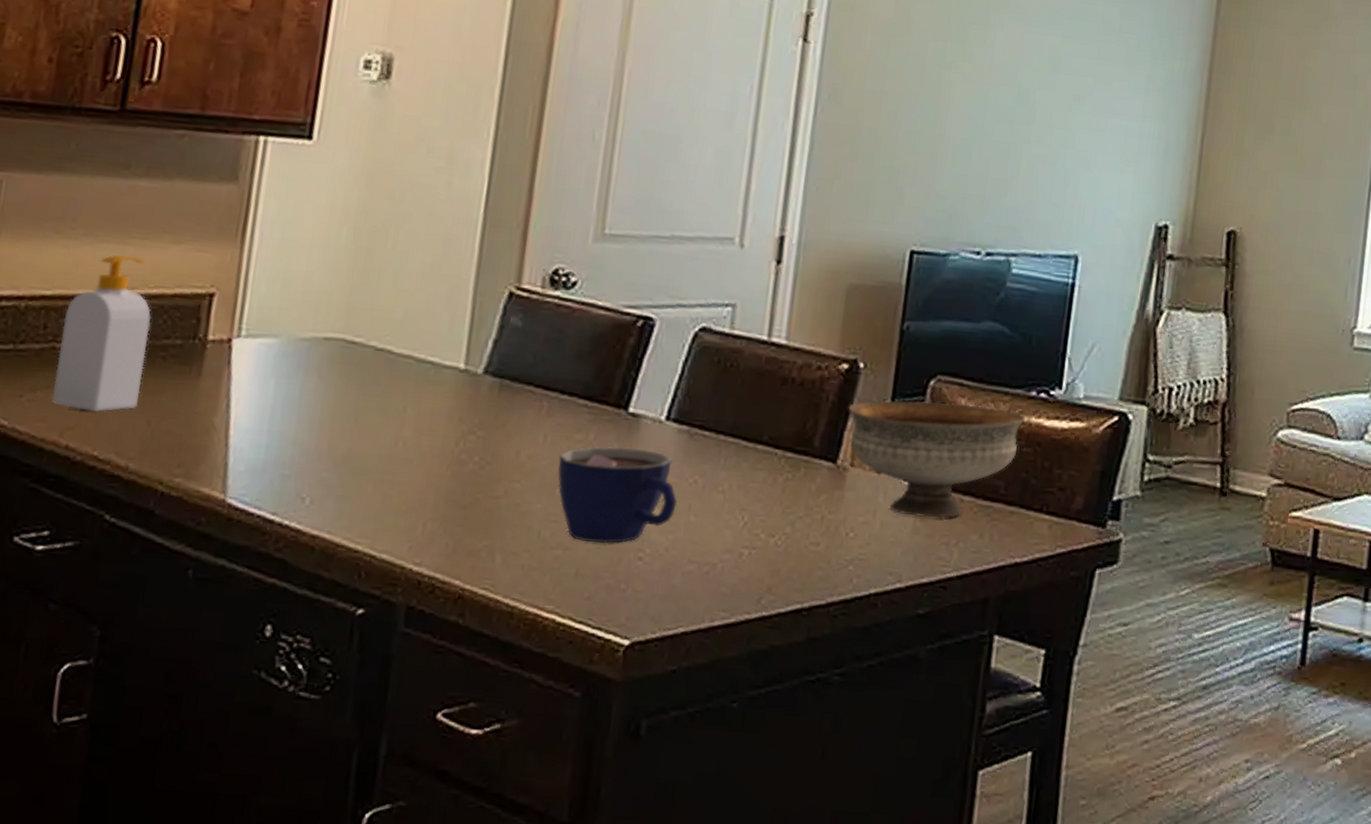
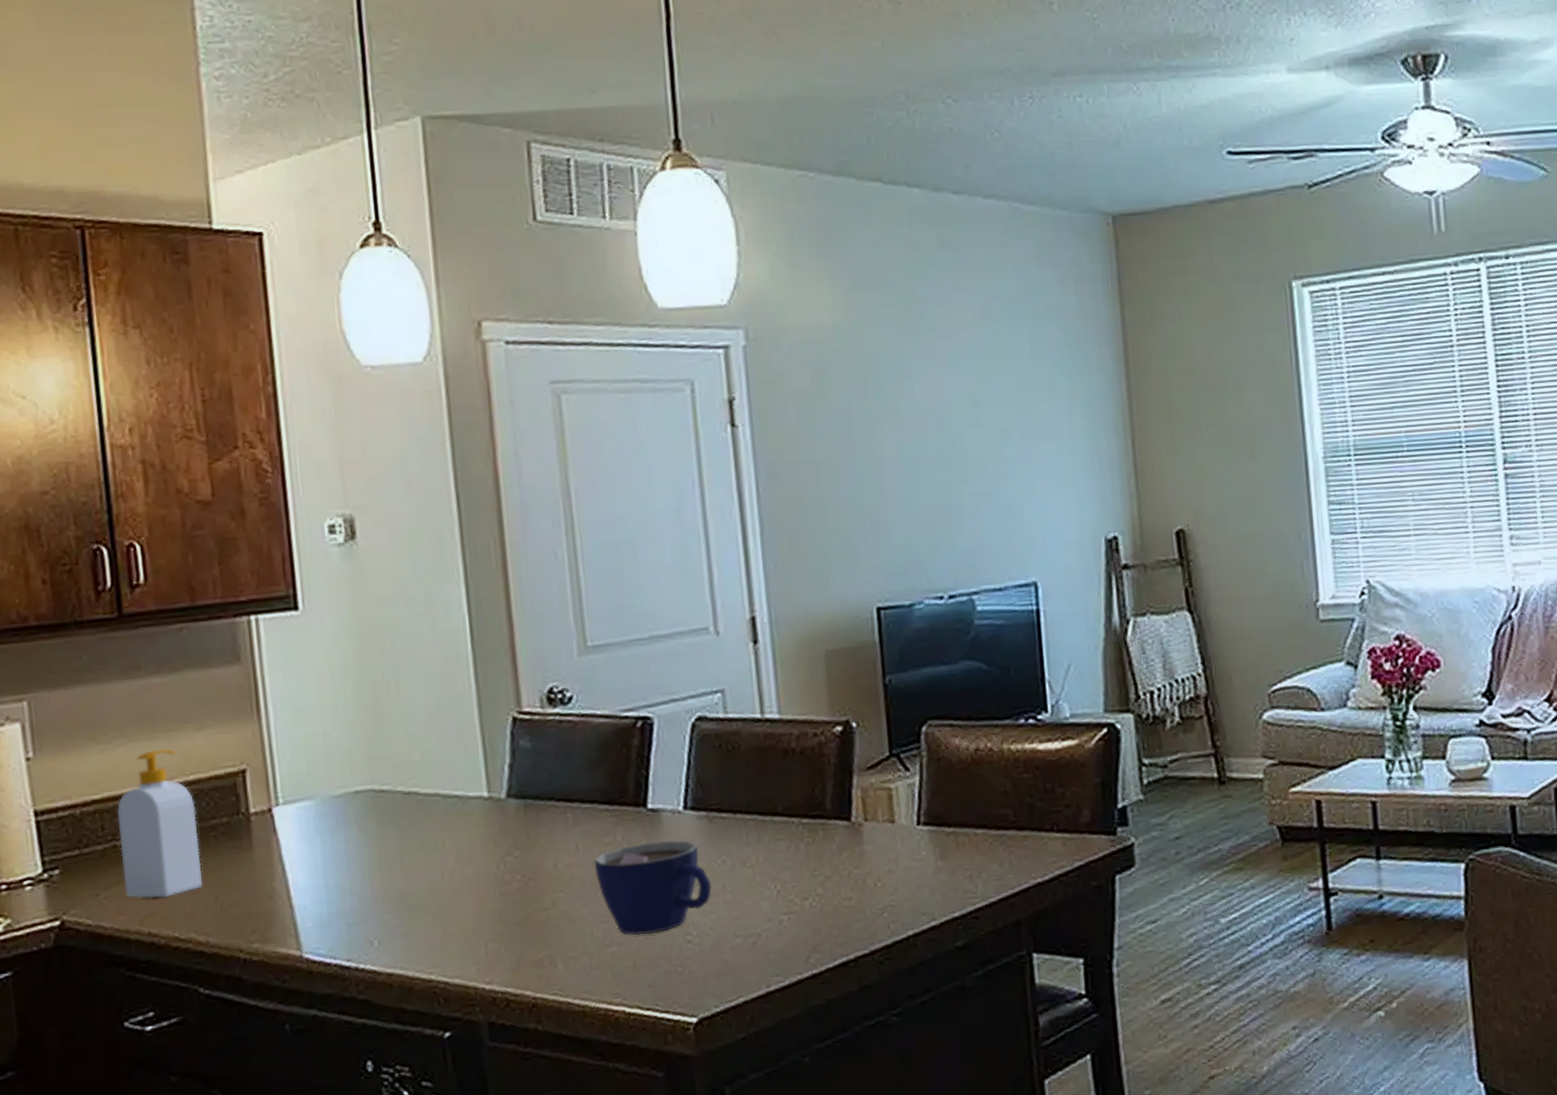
bowl: present [848,400,1026,518] -> none [850,742,1020,857]

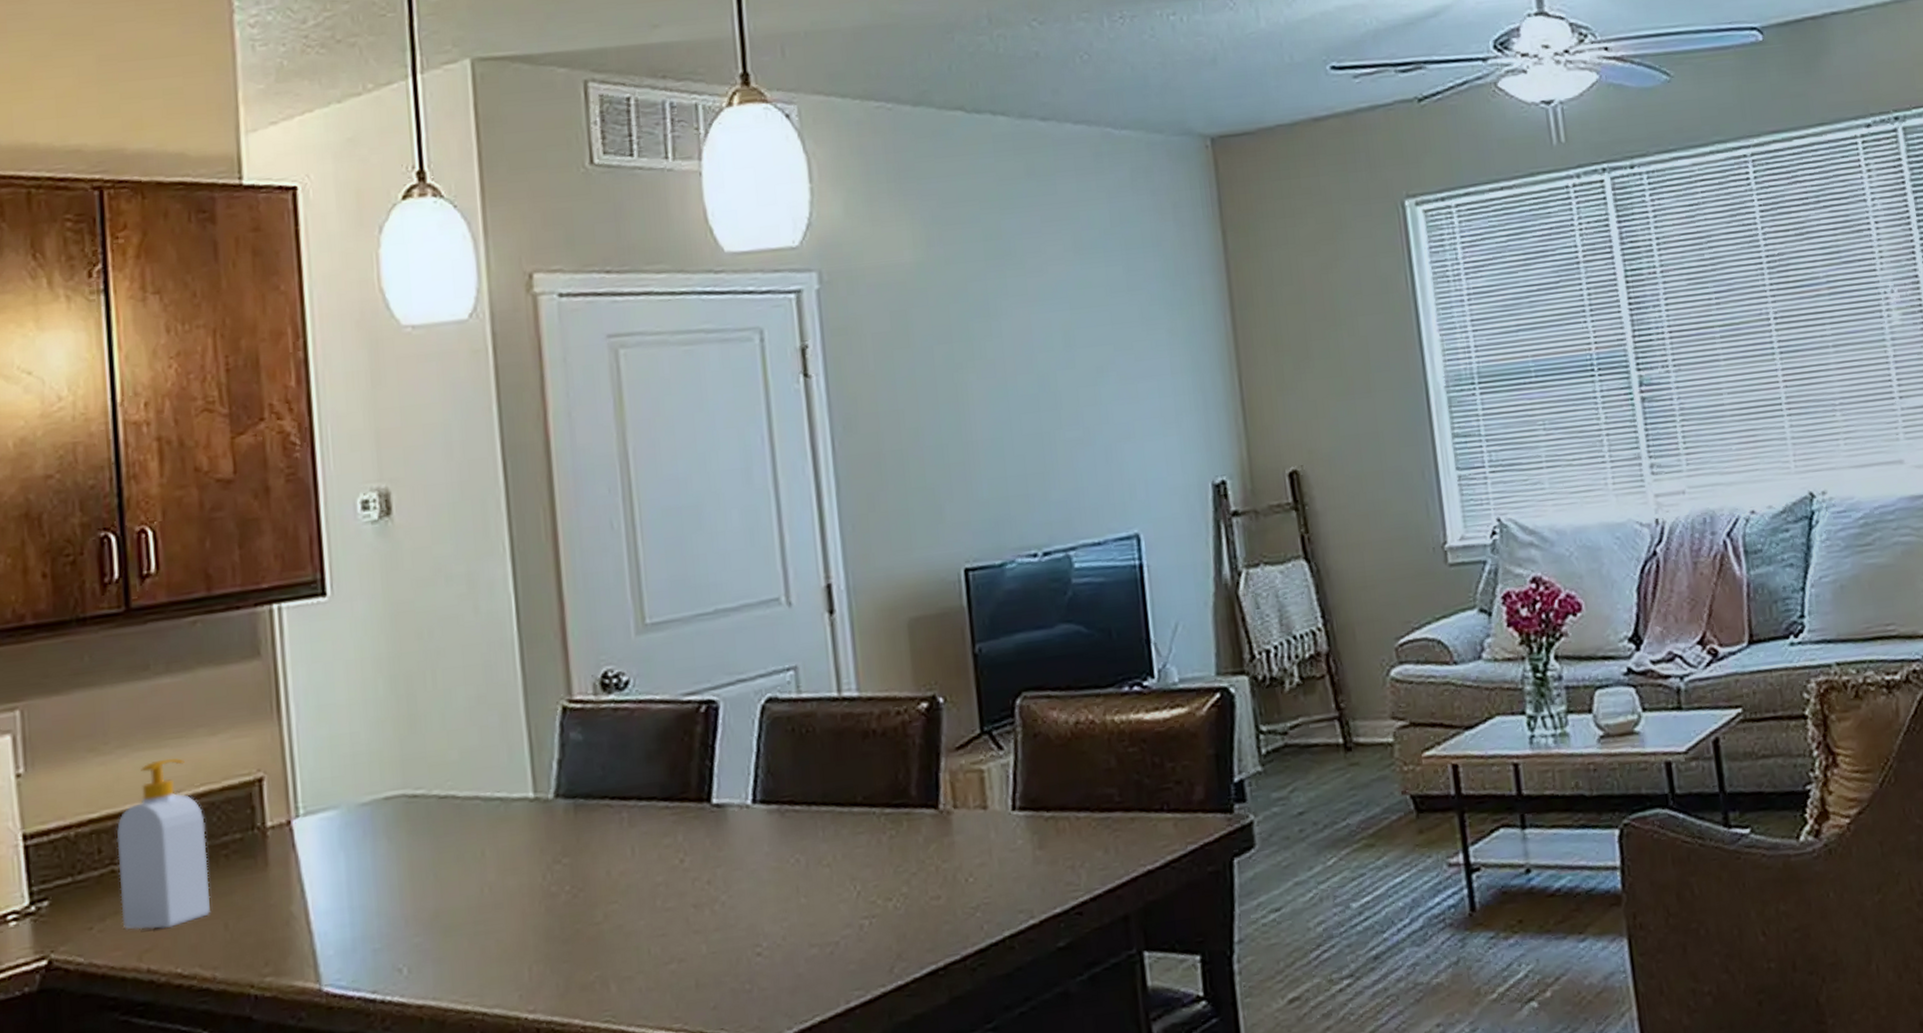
cup: present [594,840,711,935] -> none [651,839,784,949]

